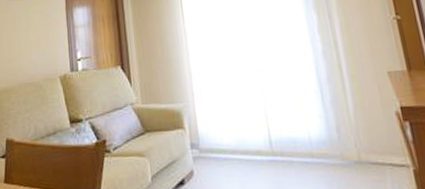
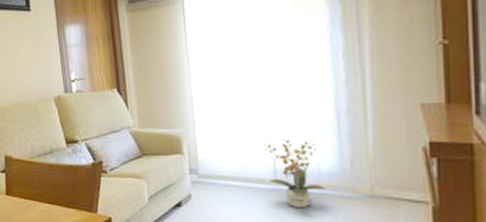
potted plant: none [257,108,318,180] -> present [263,138,326,209]

